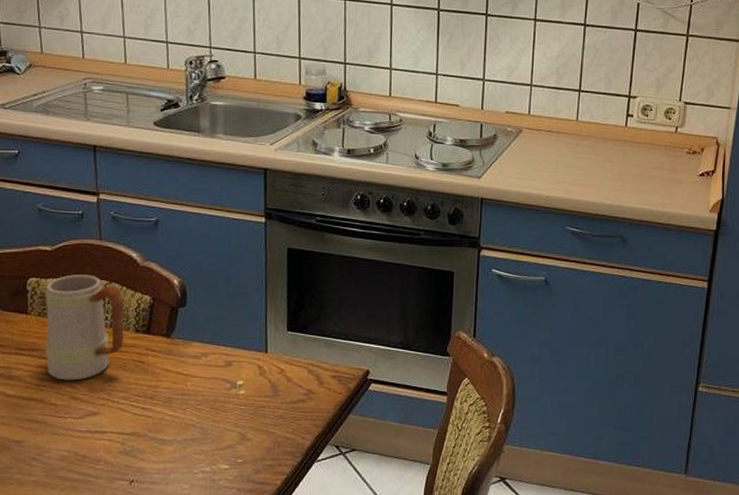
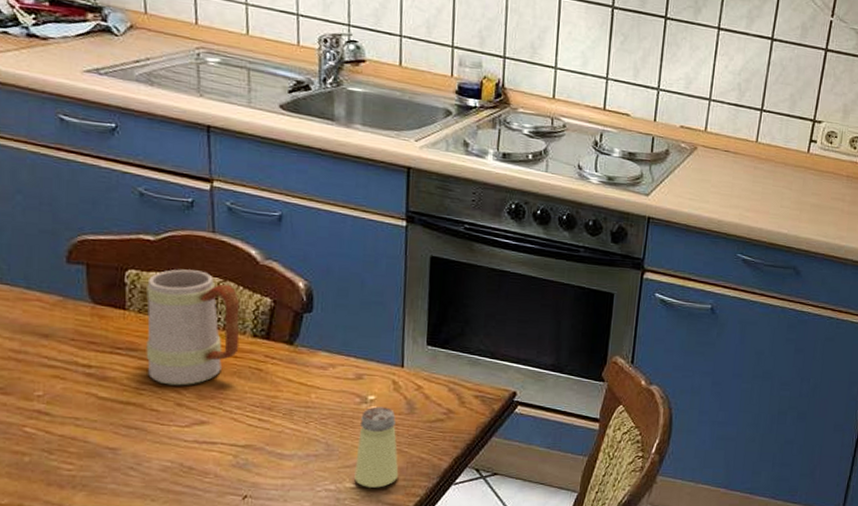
saltshaker: none [227,391,267,468] -> present [354,406,399,488]

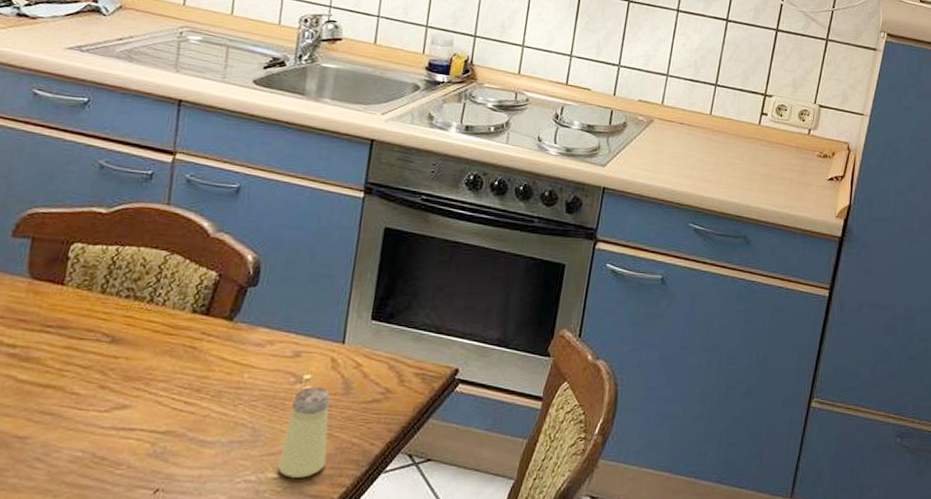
mug: present [146,269,240,386] -> none [75,242,185,367]

